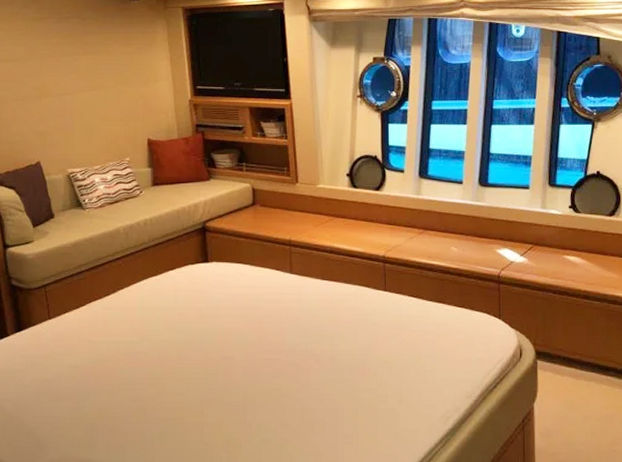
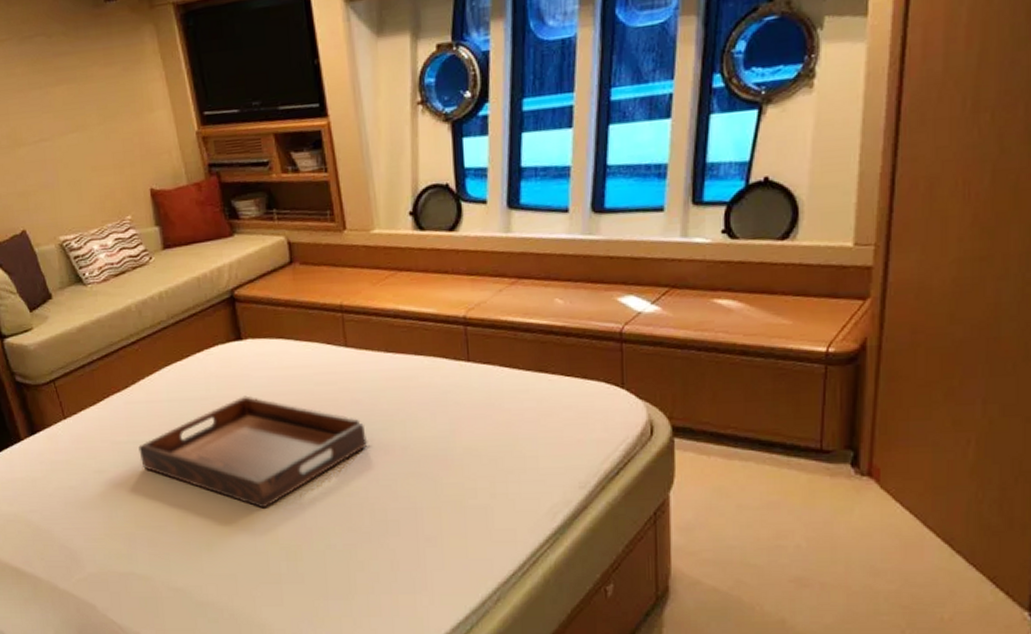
serving tray: none [110,308,303,405] -> present [138,395,368,509]

